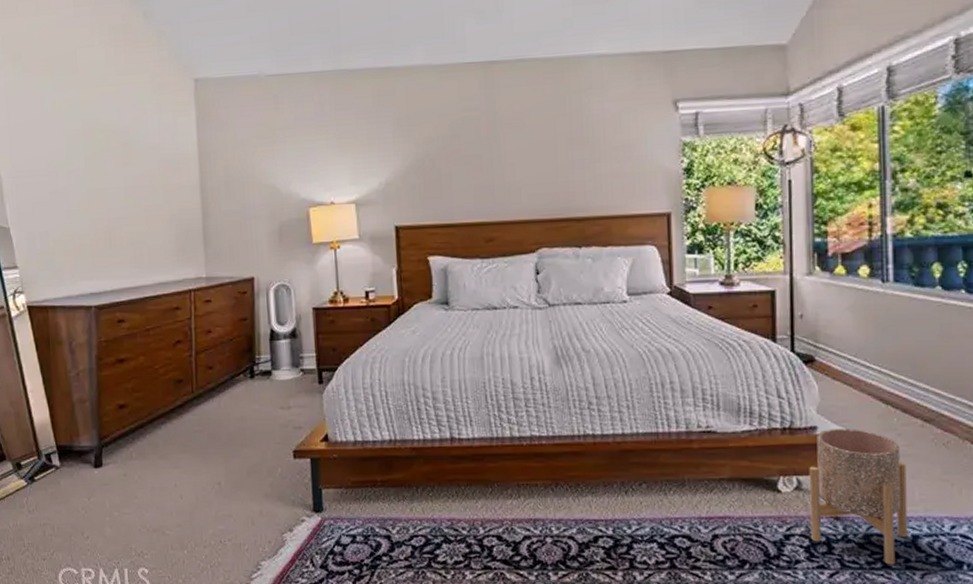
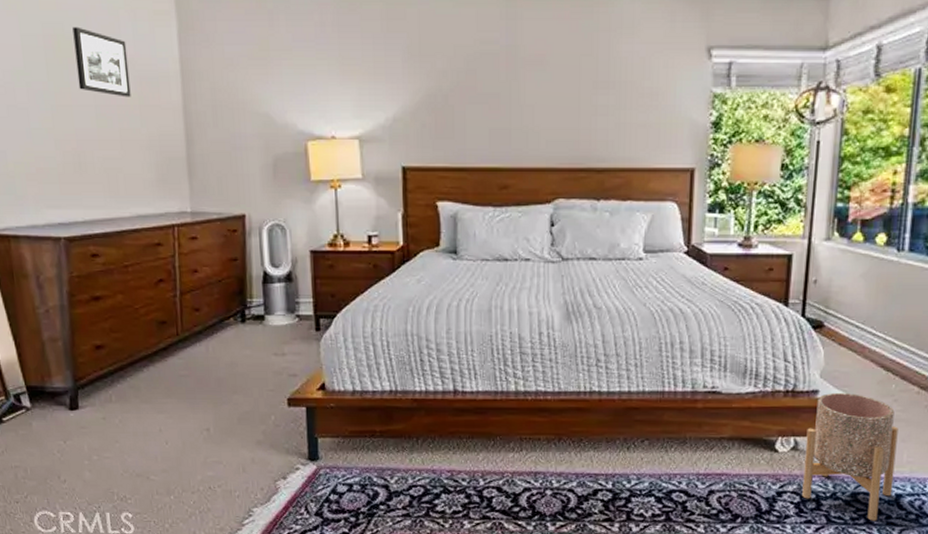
picture frame: none [108,120,156,179] -> present [72,26,131,97]

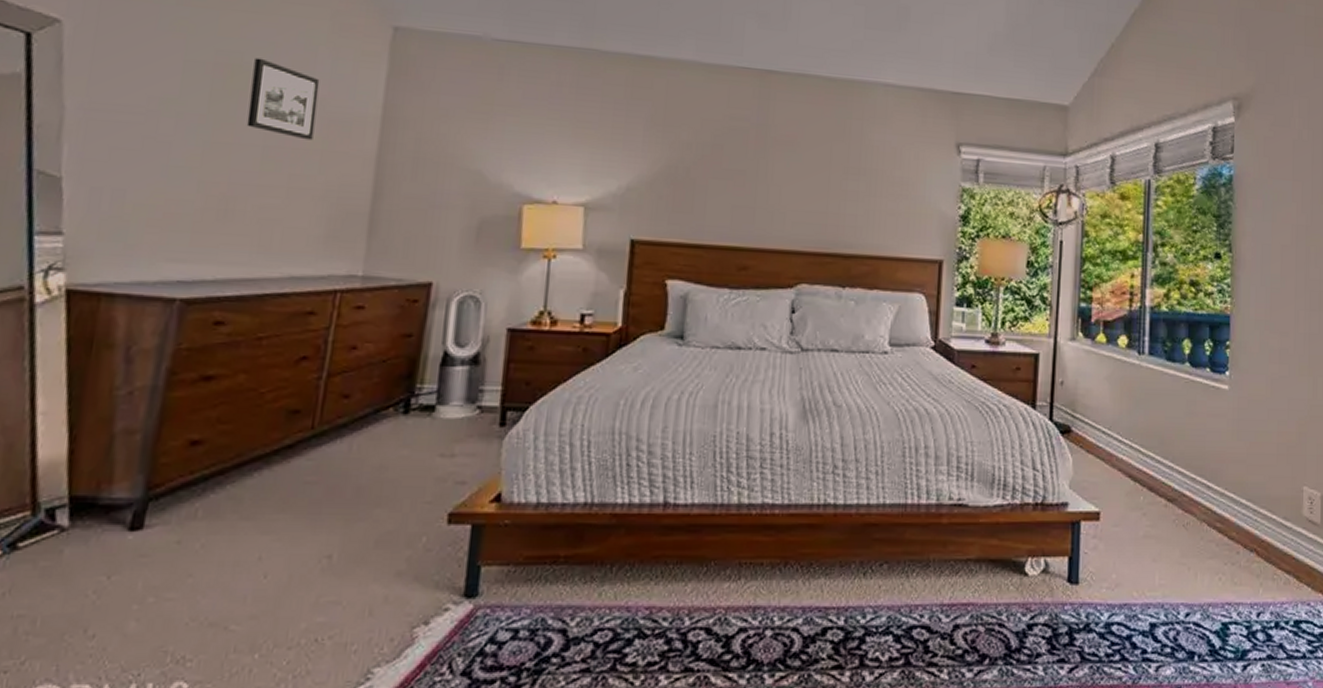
planter: present [802,393,898,521] -> none [1054,506,1149,657]

